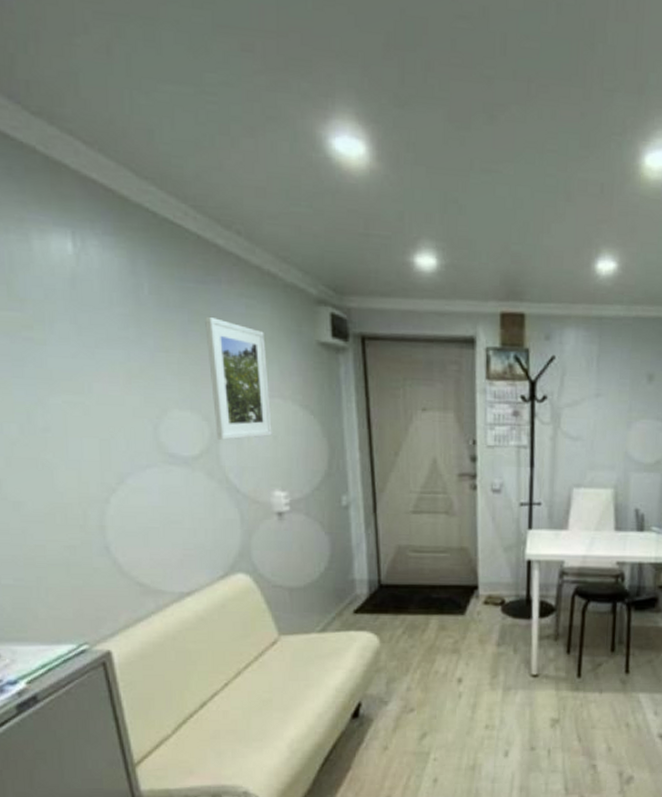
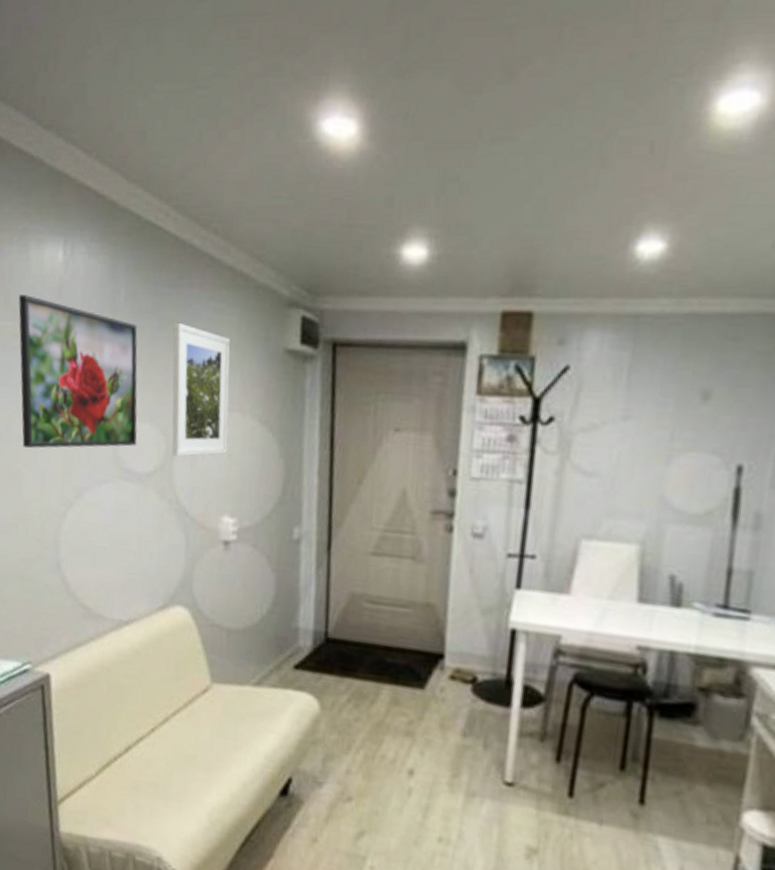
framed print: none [25,285,179,439] -> present [18,295,138,449]

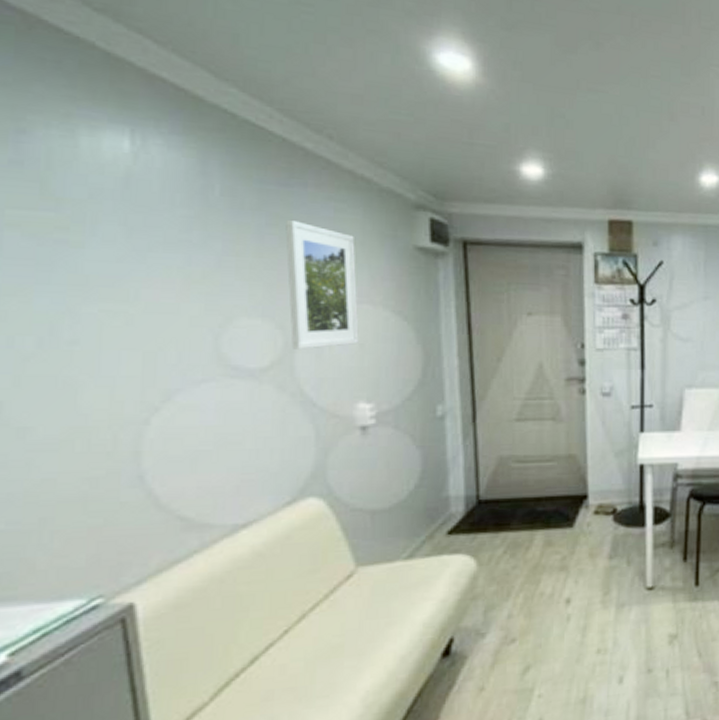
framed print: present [18,295,138,449] -> none [63,183,246,352]

